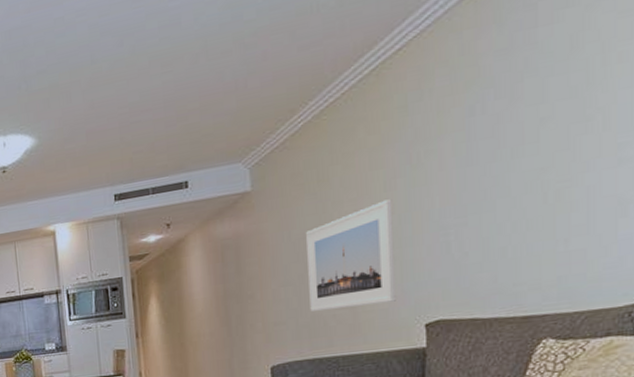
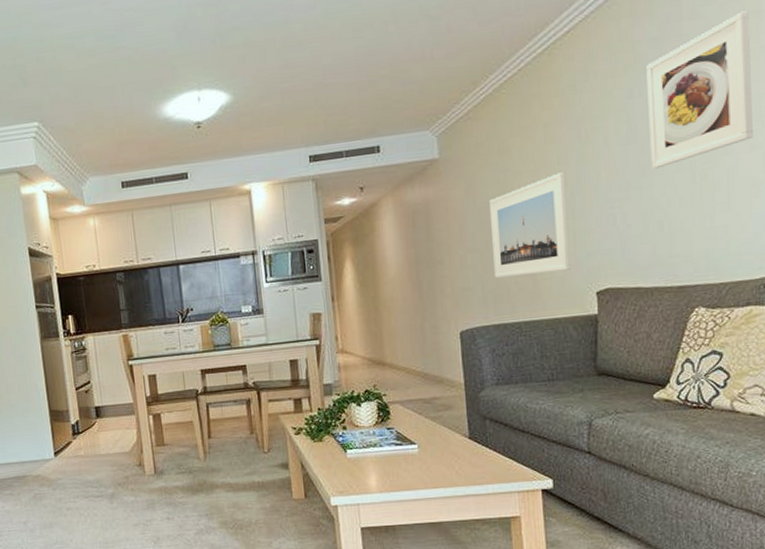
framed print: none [492,9,621,192] -> present [646,11,753,169]

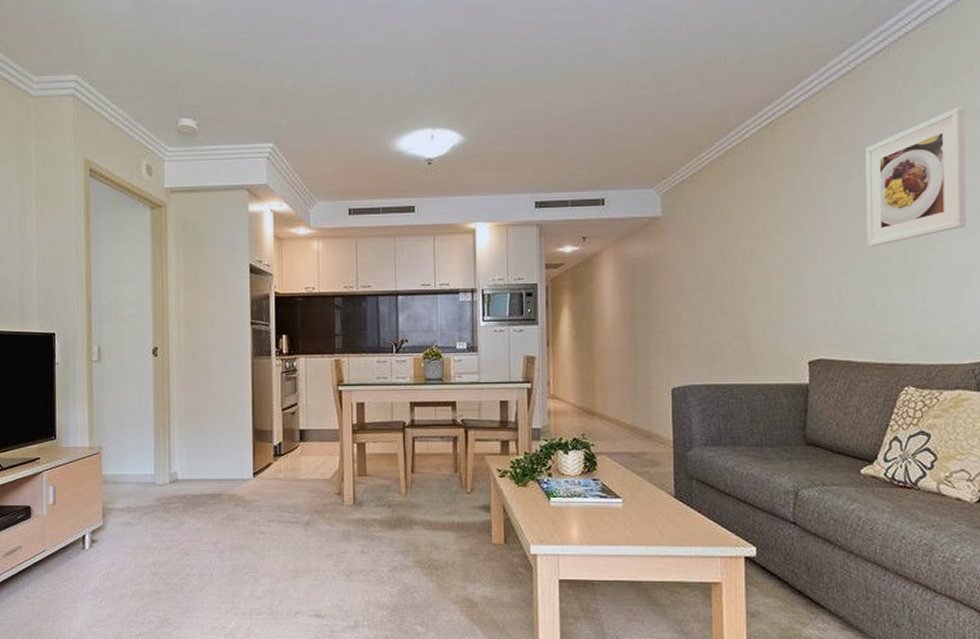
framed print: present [490,172,570,278] -> none [708,241,784,338]

